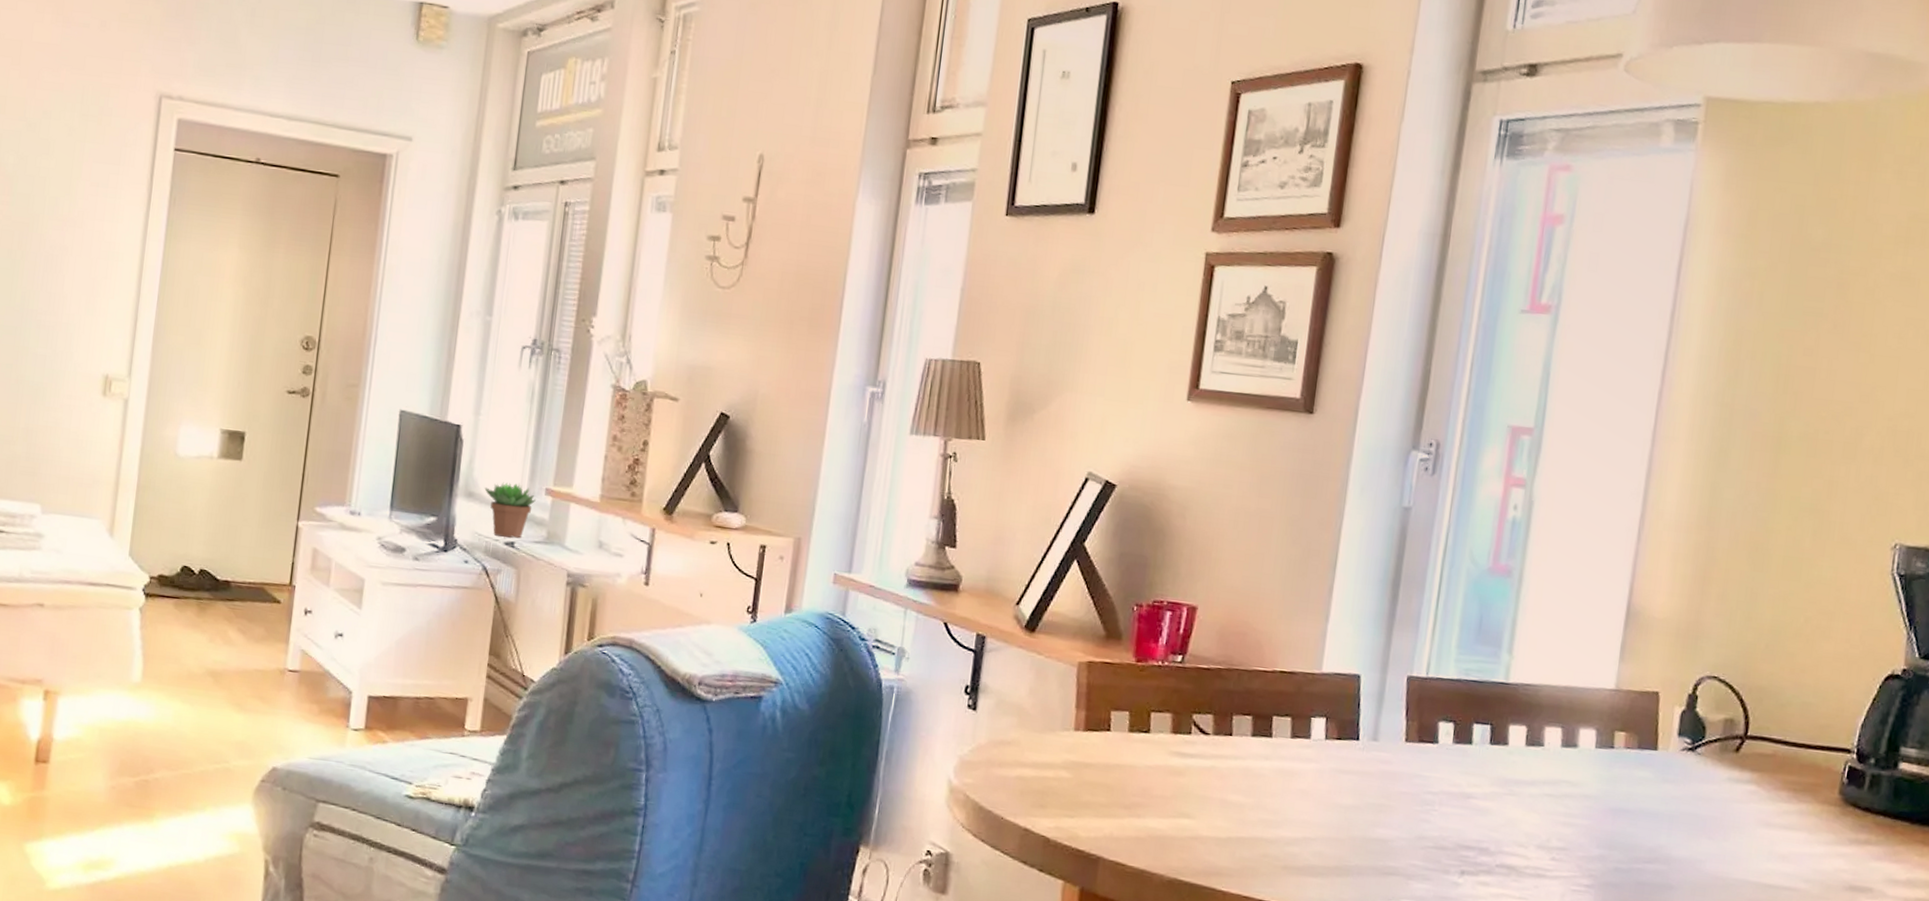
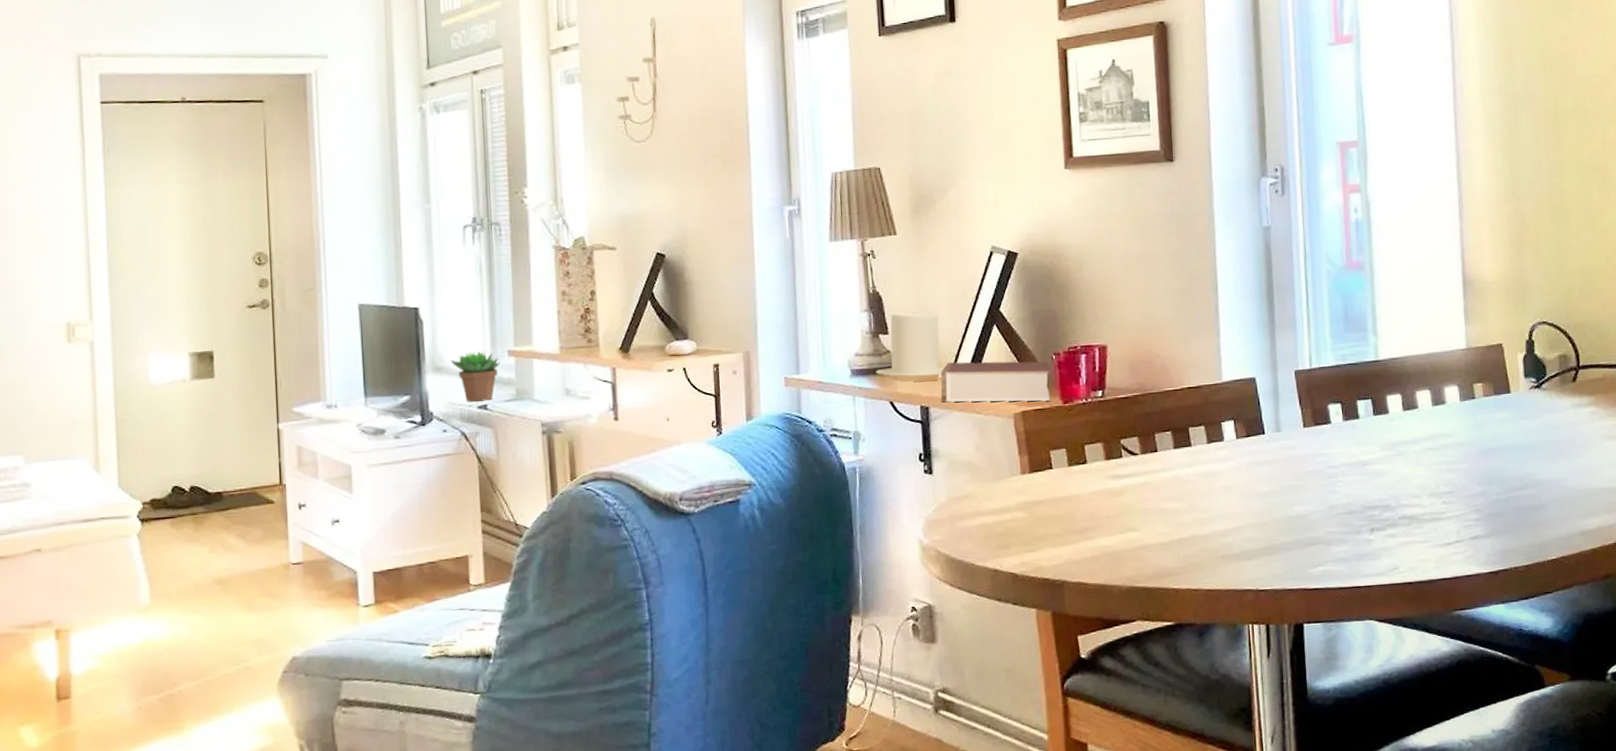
candle: none [934,527,1015,609] -> present [876,312,945,382]
book: none [1000,591,1129,656] -> present [940,361,1051,403]

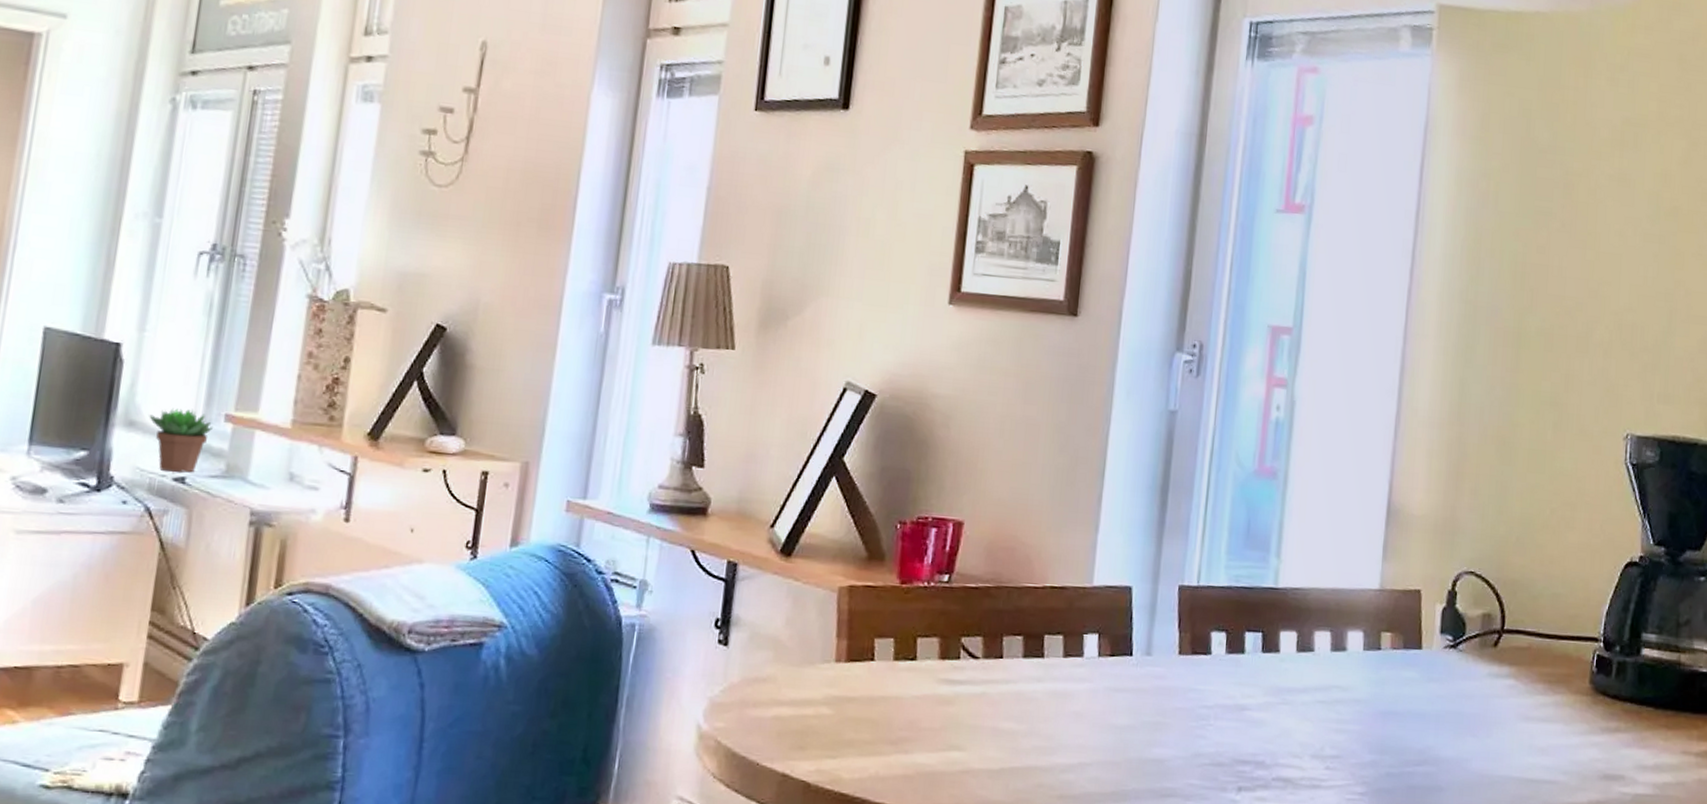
candle: present [876,312,945,382] -> none [680,444,768,532]
book: present [940,361,1051,403] -> none [754,512,892,578]

